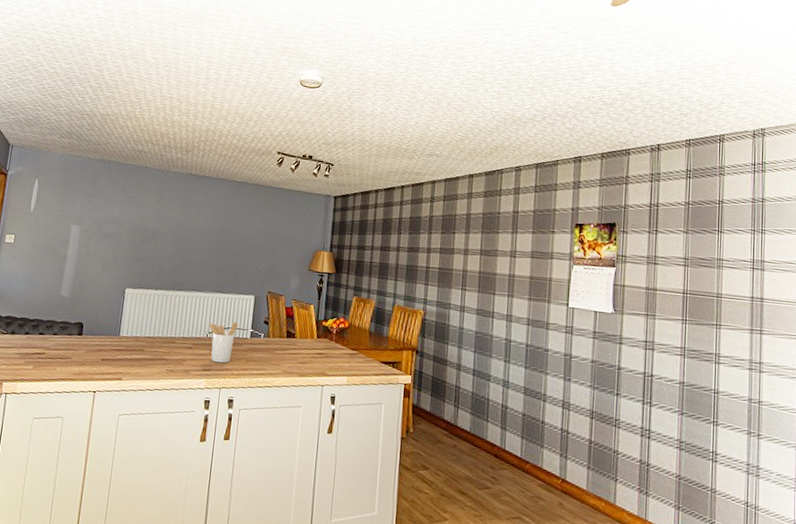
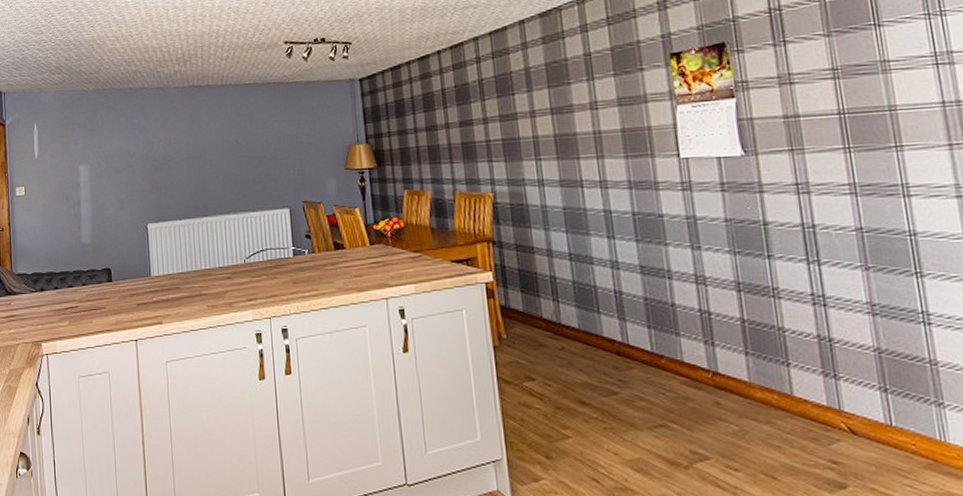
utensil holder: present [209,322,238,363] -> none [244,241,276,290]

